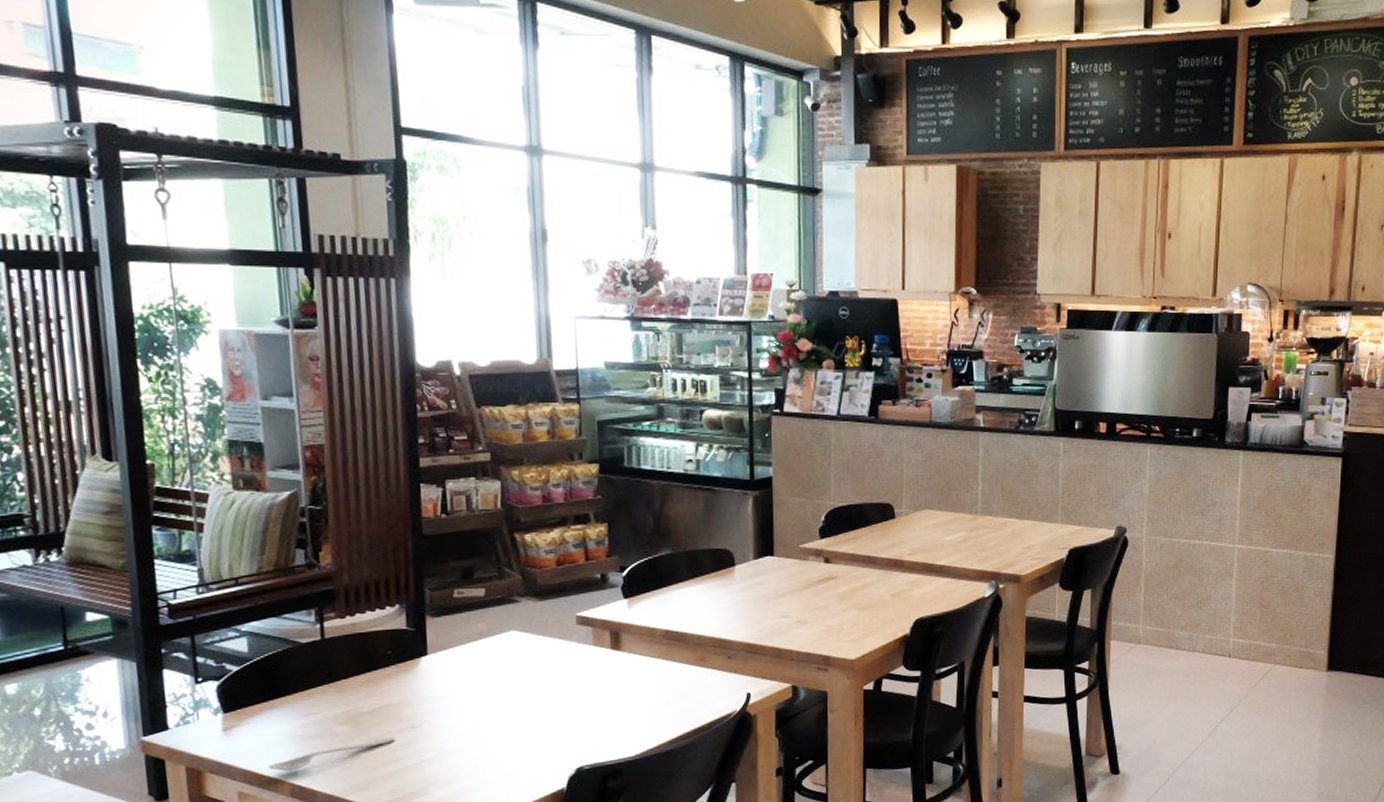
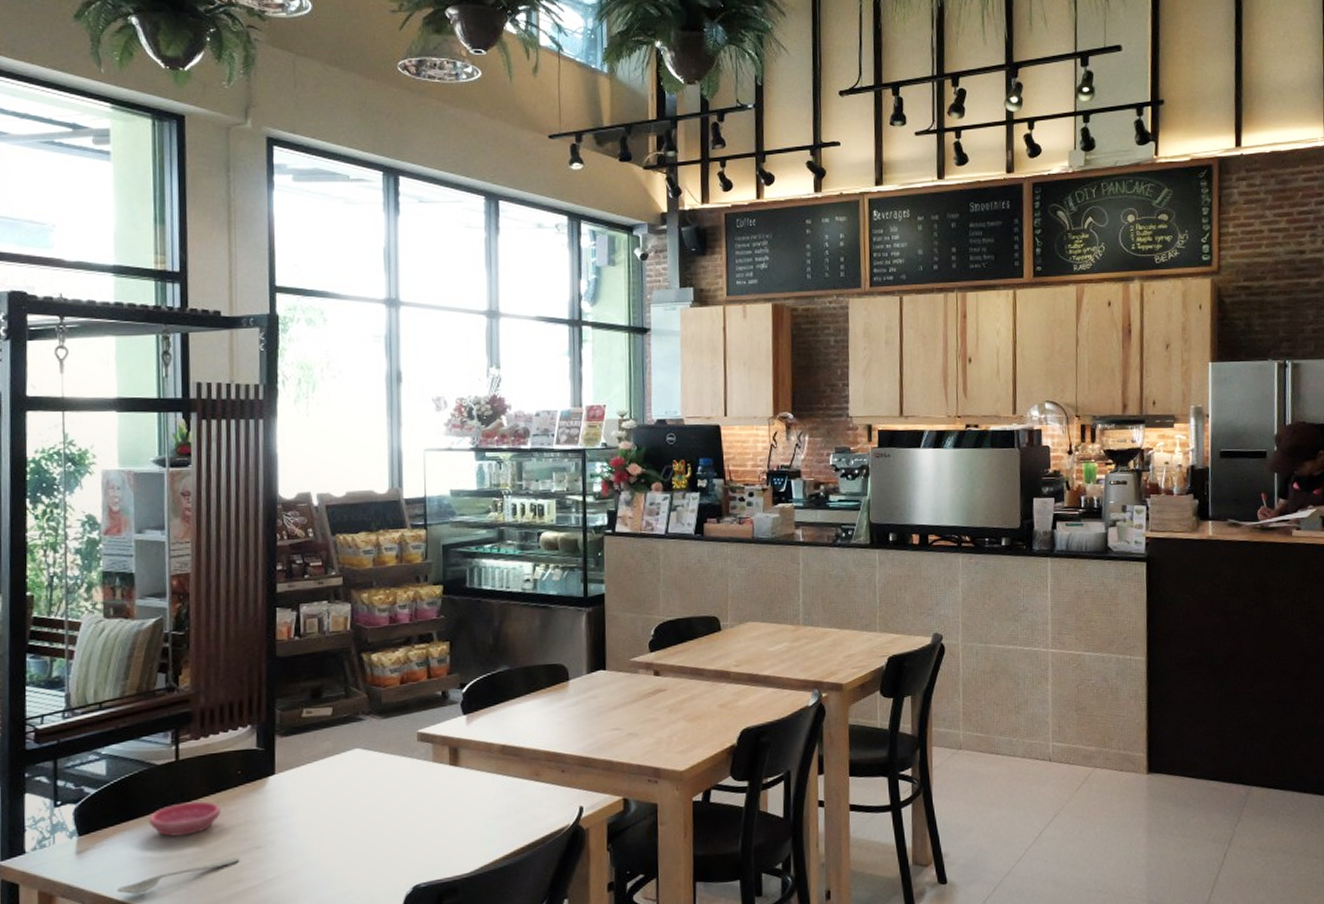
saucer: none [296,680,373,715] -> present [148,801,222,837]

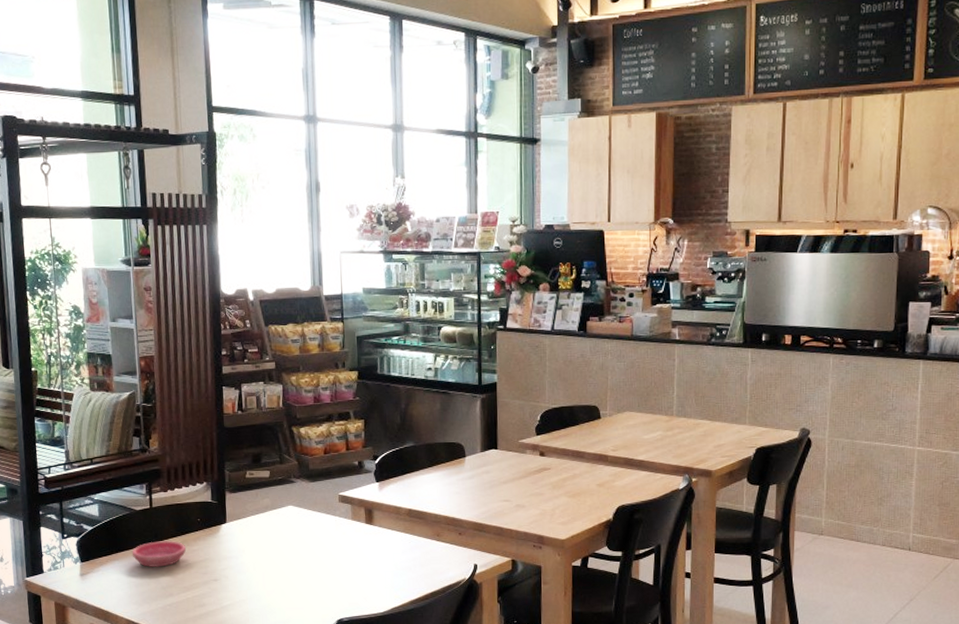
spoon: present [117,857,240,894] -> none [111,586,202,610]

